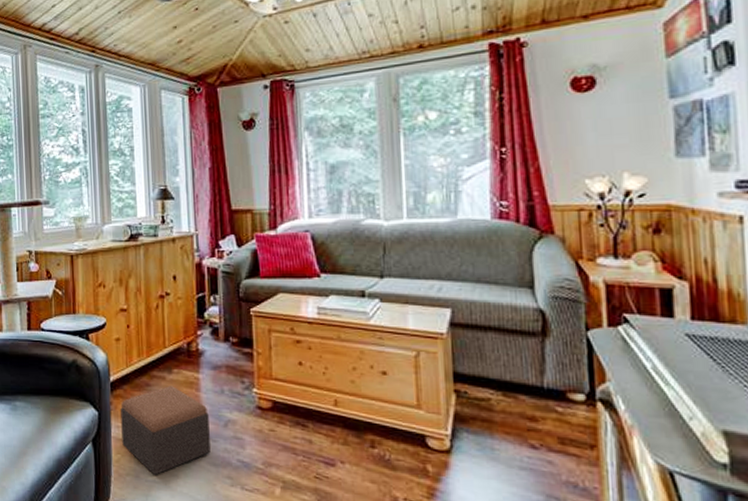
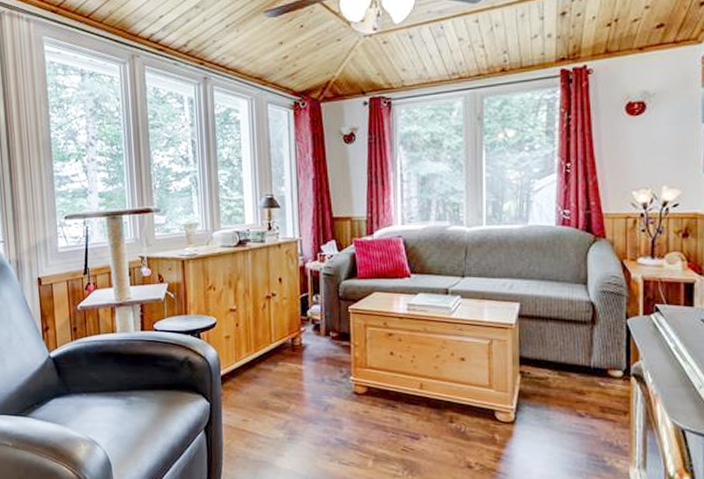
footstool: present [120,386,211,475] -> none [230,377,312,456]

